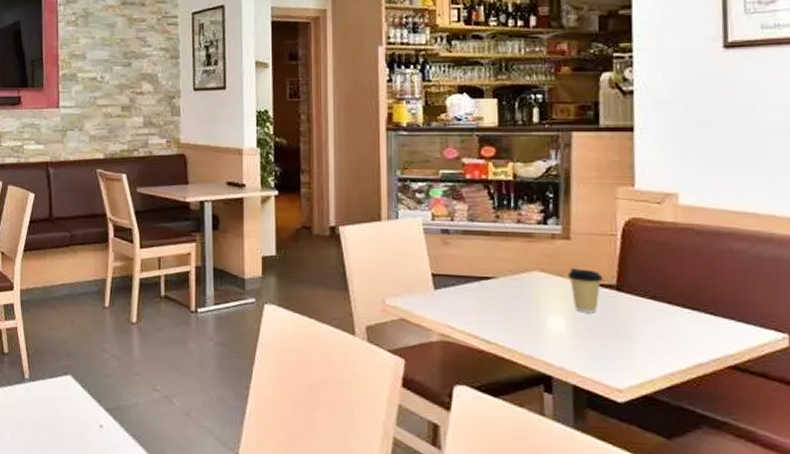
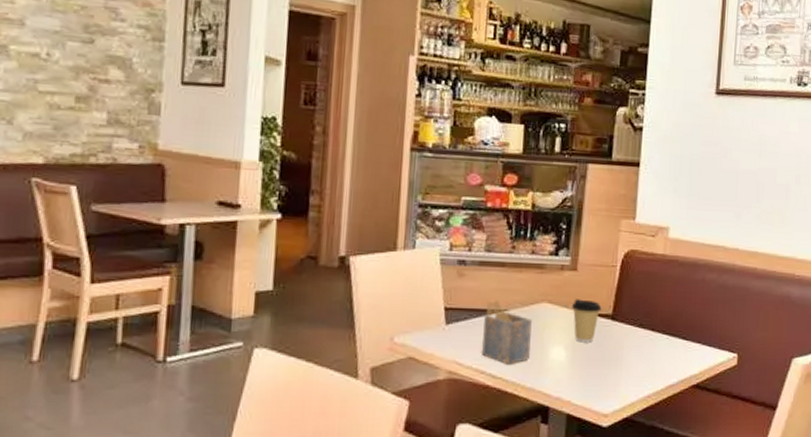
napkin holder: none [472,267,525,331] -> present [481,299,532,364]

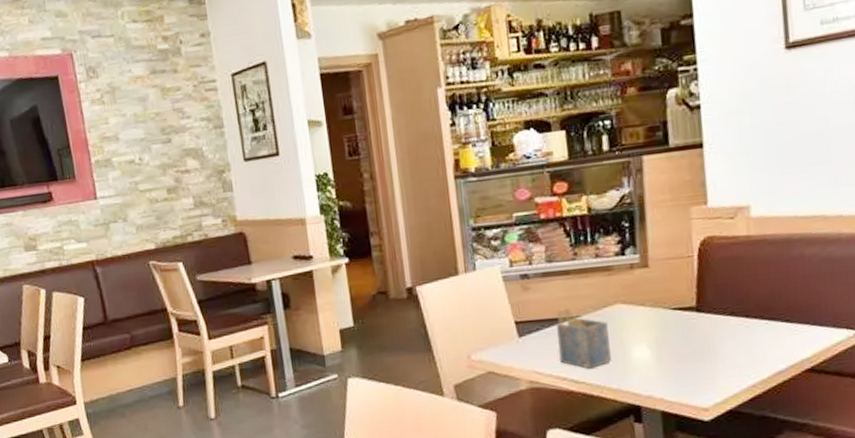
coffee cup: present [571,299,602,343] -> none [648,295,683,339]

